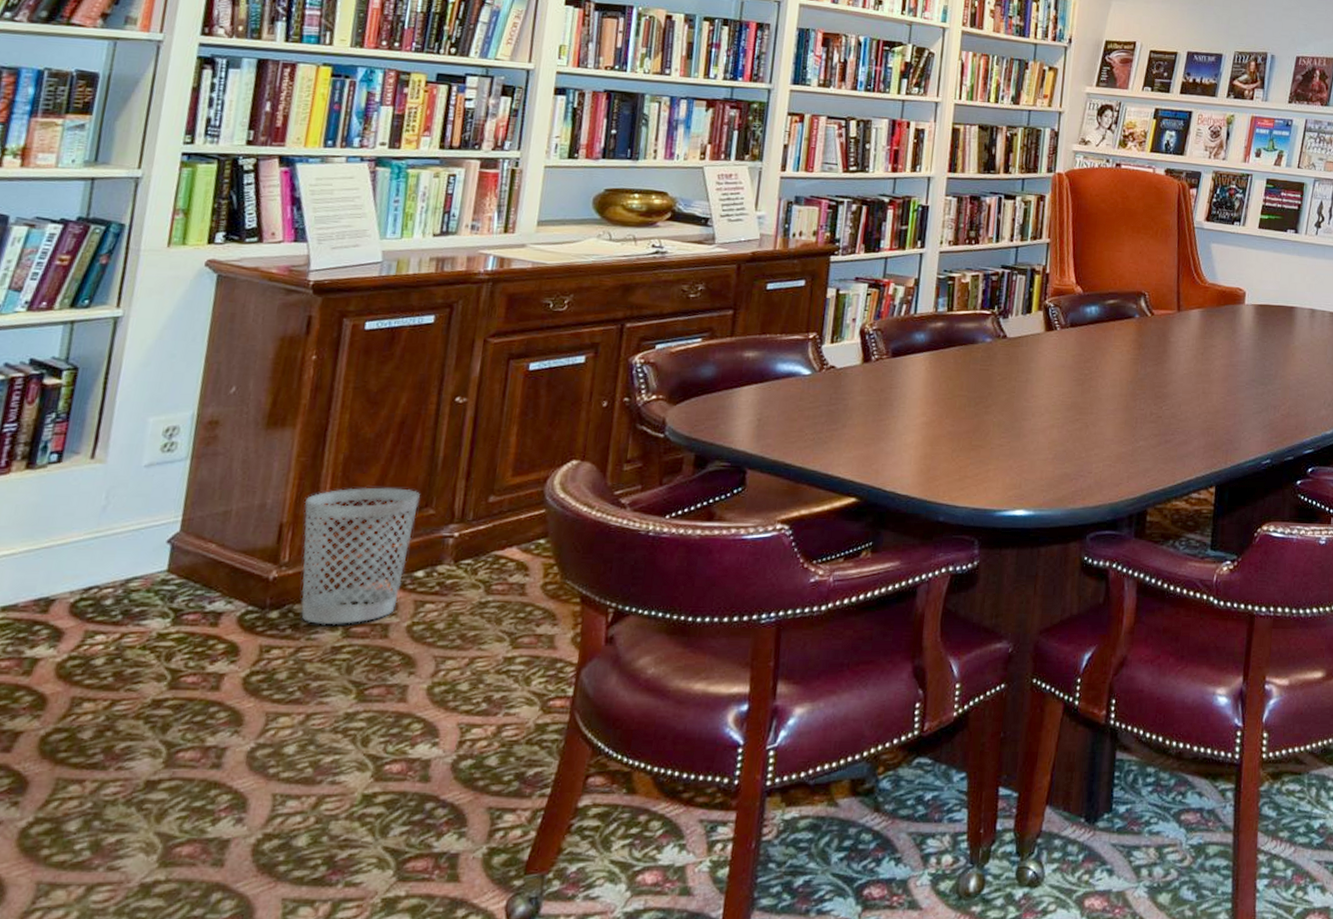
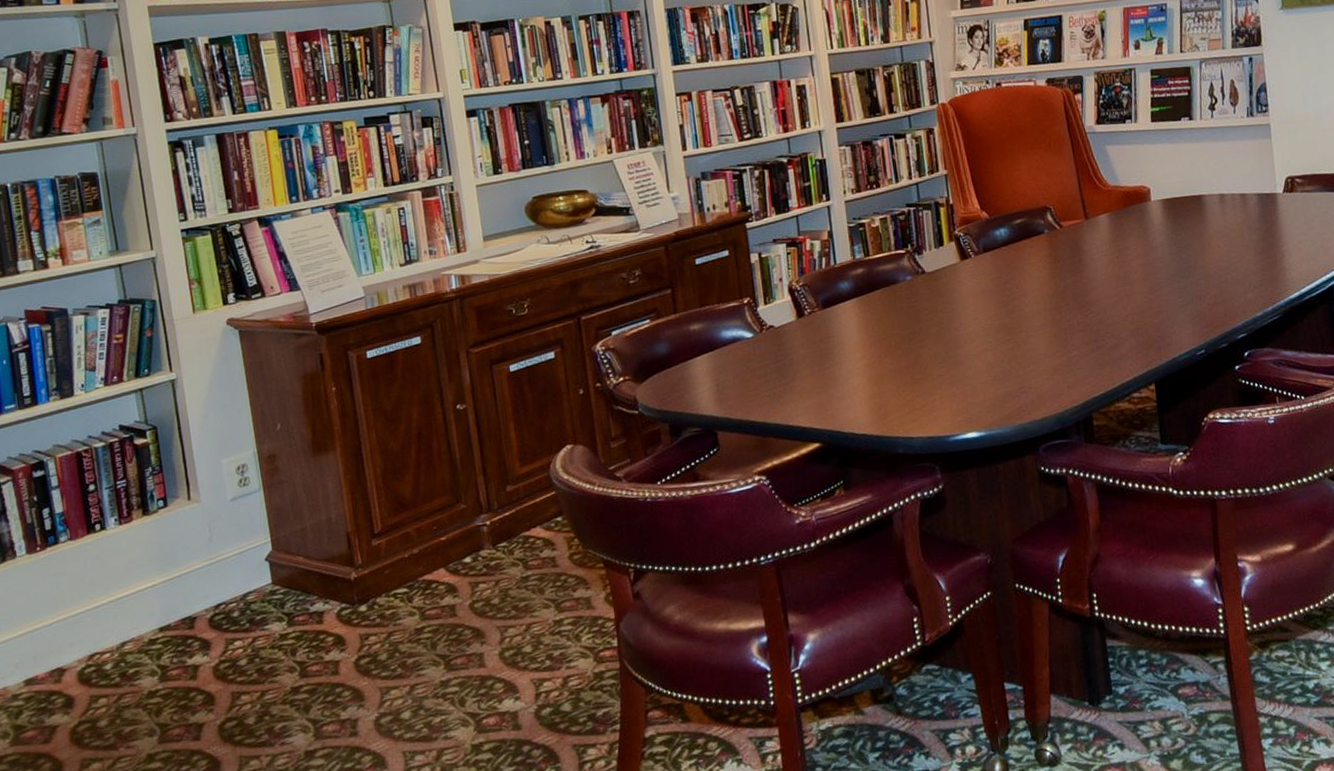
wastebasket: present [300,487,420,625] -> none [360,490,456,612]

